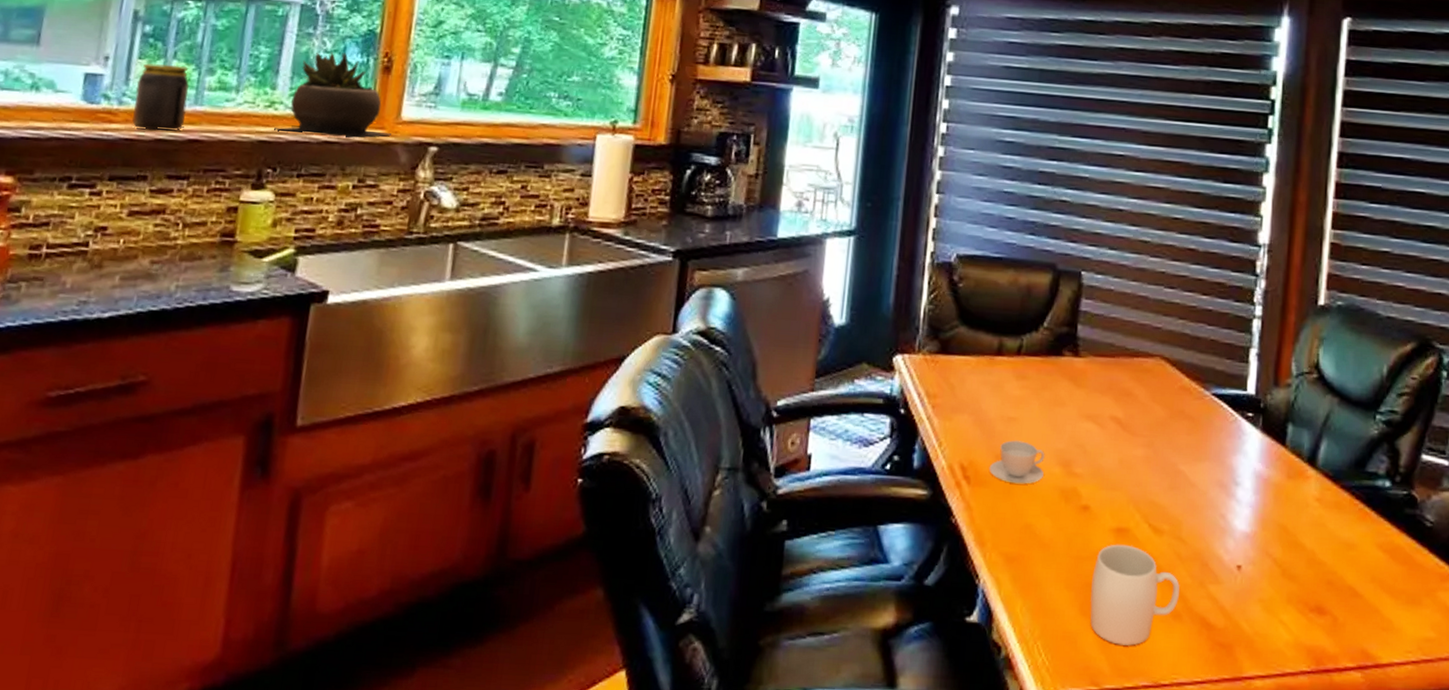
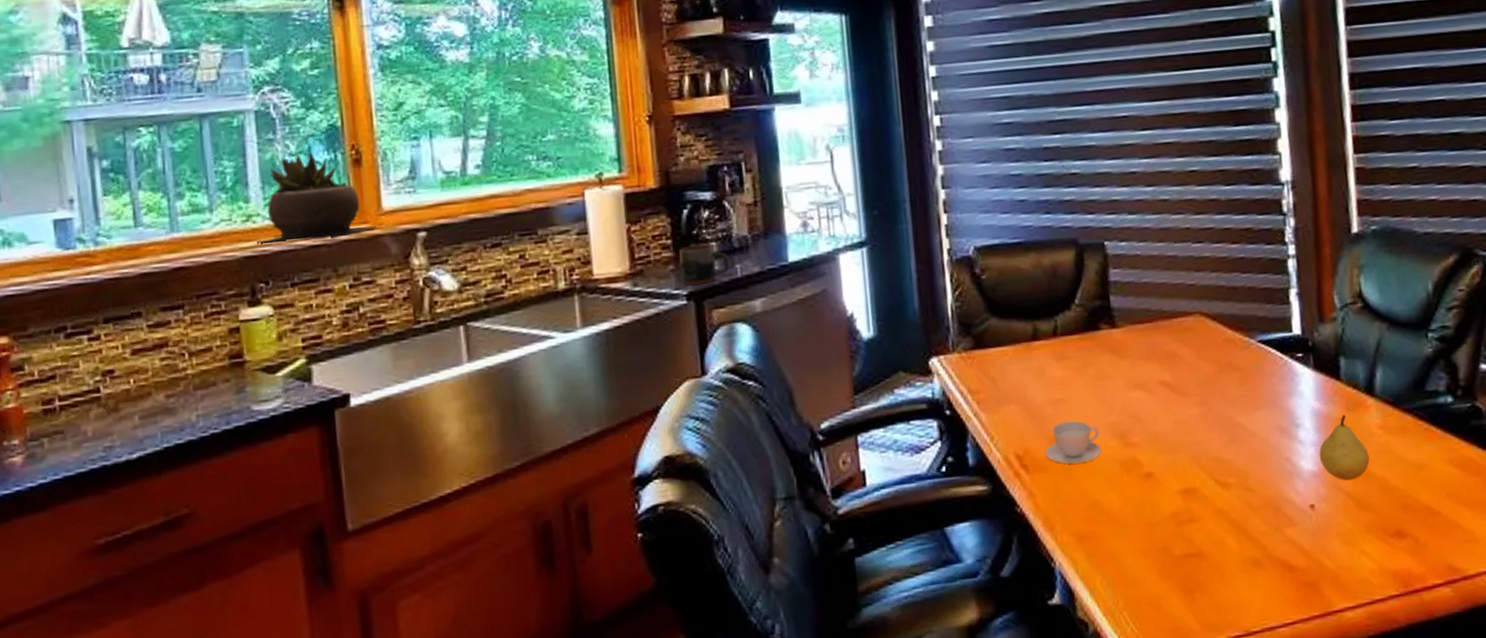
jar: present [132,63,189,130] -> none [107,195,165,266]
mug: none [672,205,722,245] -> present [679,243,730,286]
mug: present [1090,544,1180,646] -> none [1166,503,1257,602]
fruit: none [1253,481,1302,548] -> present [1319,414,1370,481]

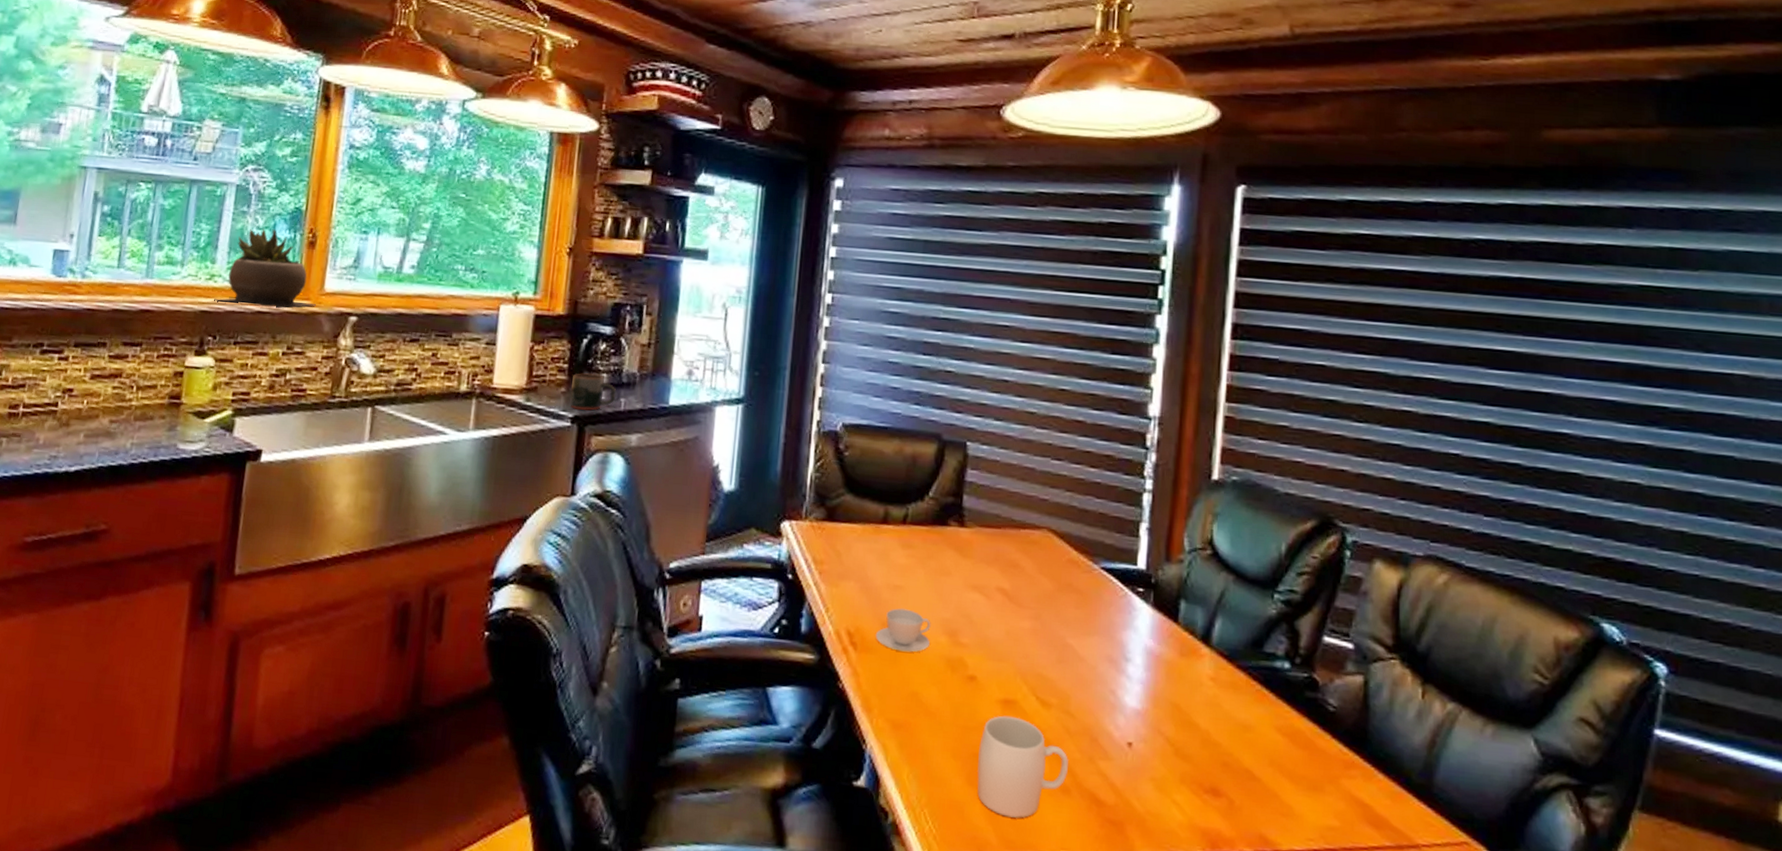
mug: none [1166,503,1257,602] -> present [977,715,1069,818]
fruit: present [1319,414,1370,481] -> none [1144,658,1196,726]

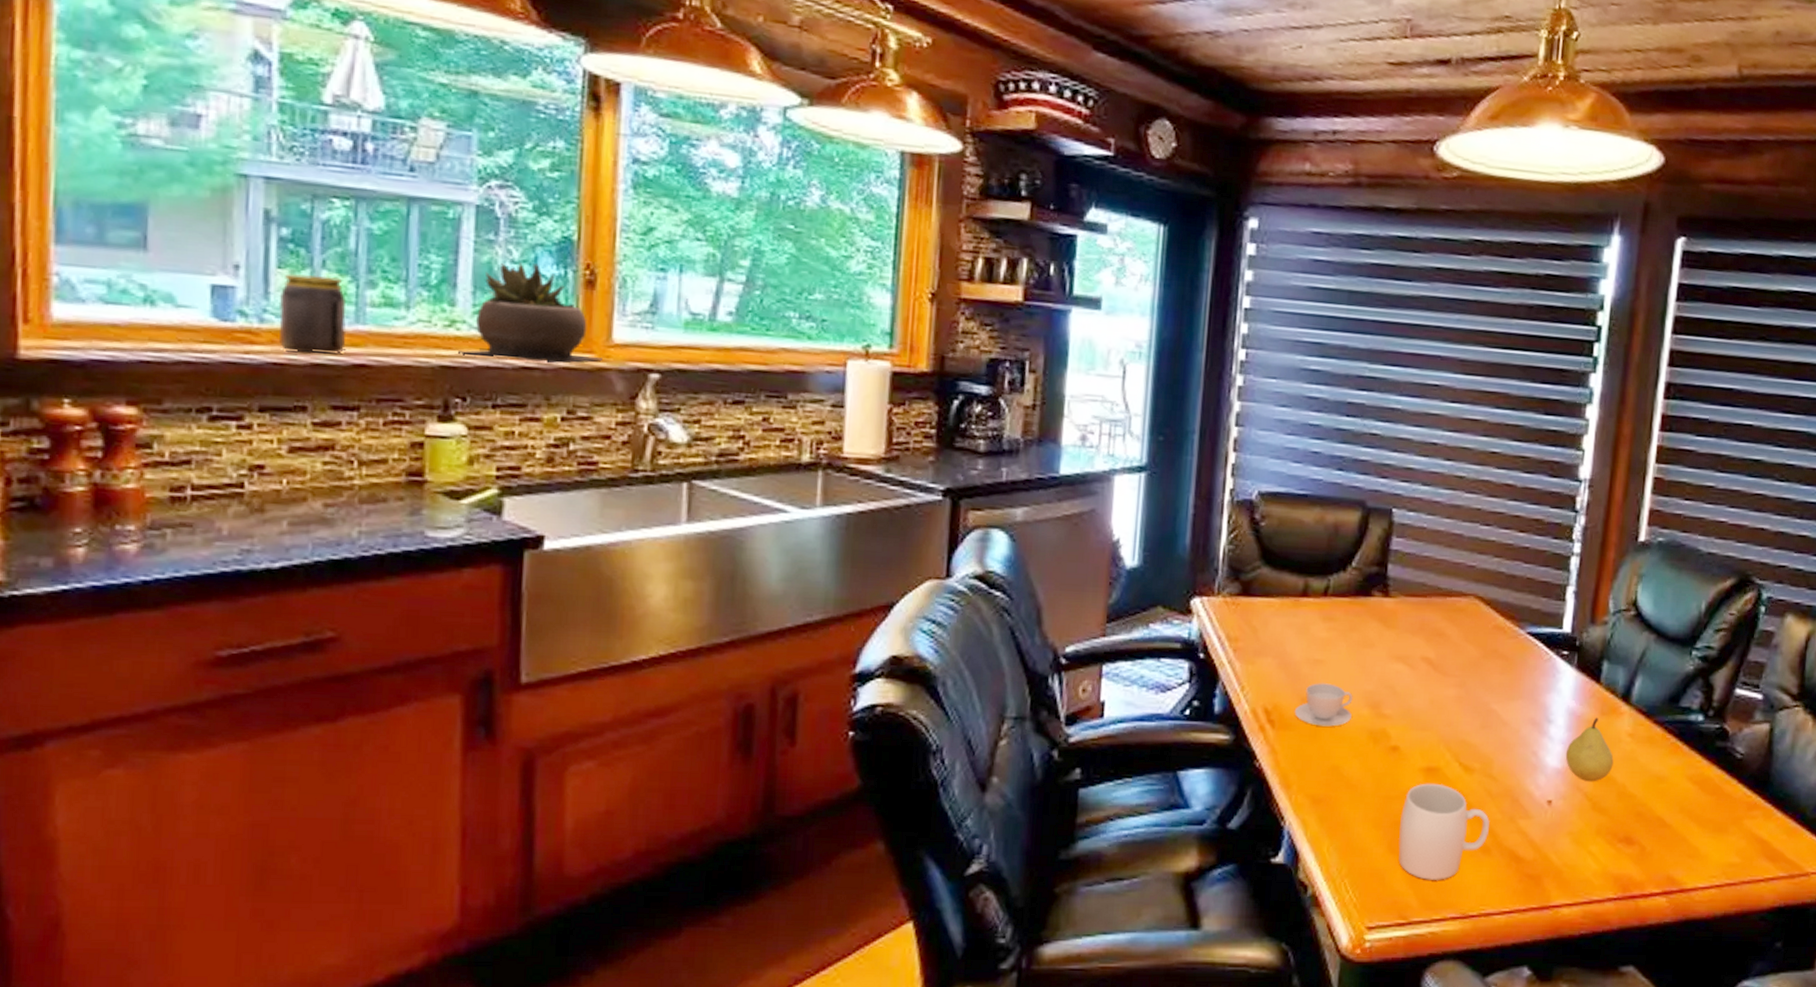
jar: none [93,240,141,301] -> present [278,273,347,353]
mug: present [570,372,616,411] -> none [940,439,996,482]
fruit: none [1144,658,1196,726] -> present [1565,717,1614,782]

